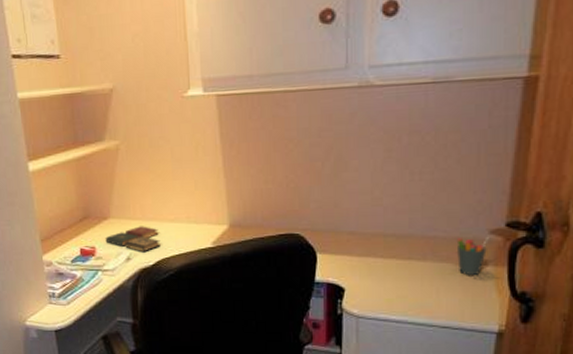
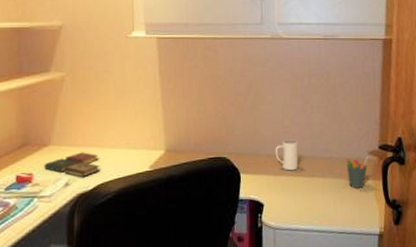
mug: none [360,214,391,252] -> present [275,139,299,171]

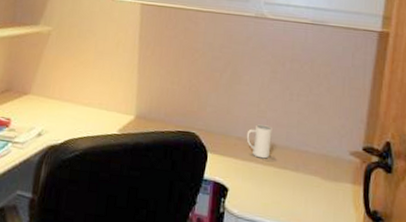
book: present [44,152,100,178] -> none [21,105,72,131]
pen holder: present [346,156,368,189] -> none [323,155,349,191]

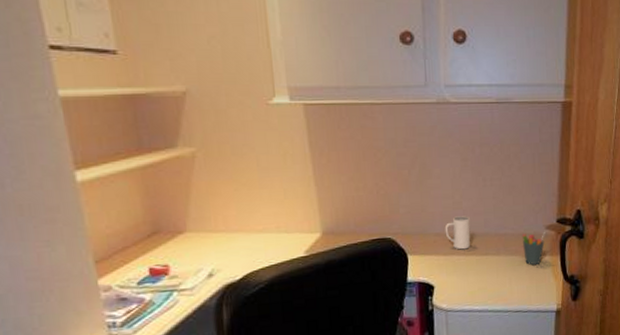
pen holder: none [323,155,349,191] -> present [522,231,545,266]

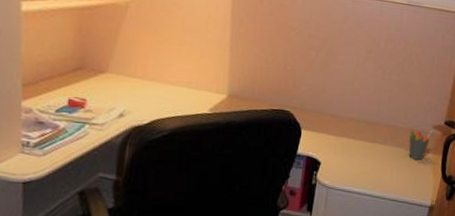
mug: present [444,216,471,250] -> none [339,102,365,134]

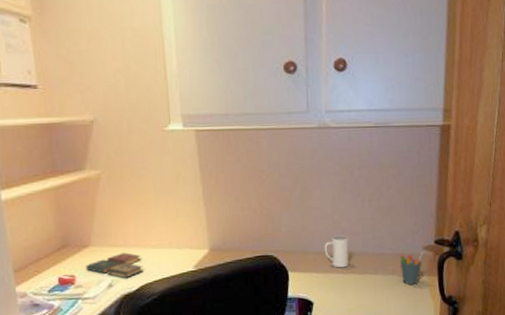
book: none [99,84,158,111] -> present [86,252,143,279]
mug: none [339,102,365,134] -> present [324,235,349,268]

